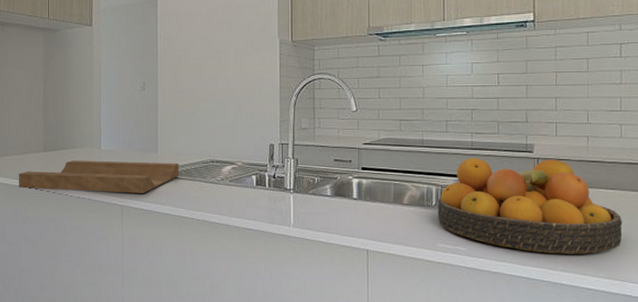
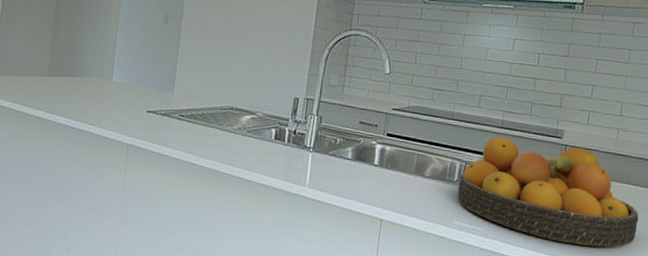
cutting board: present [18,160,179,193] -> none [15,89,195,134]

